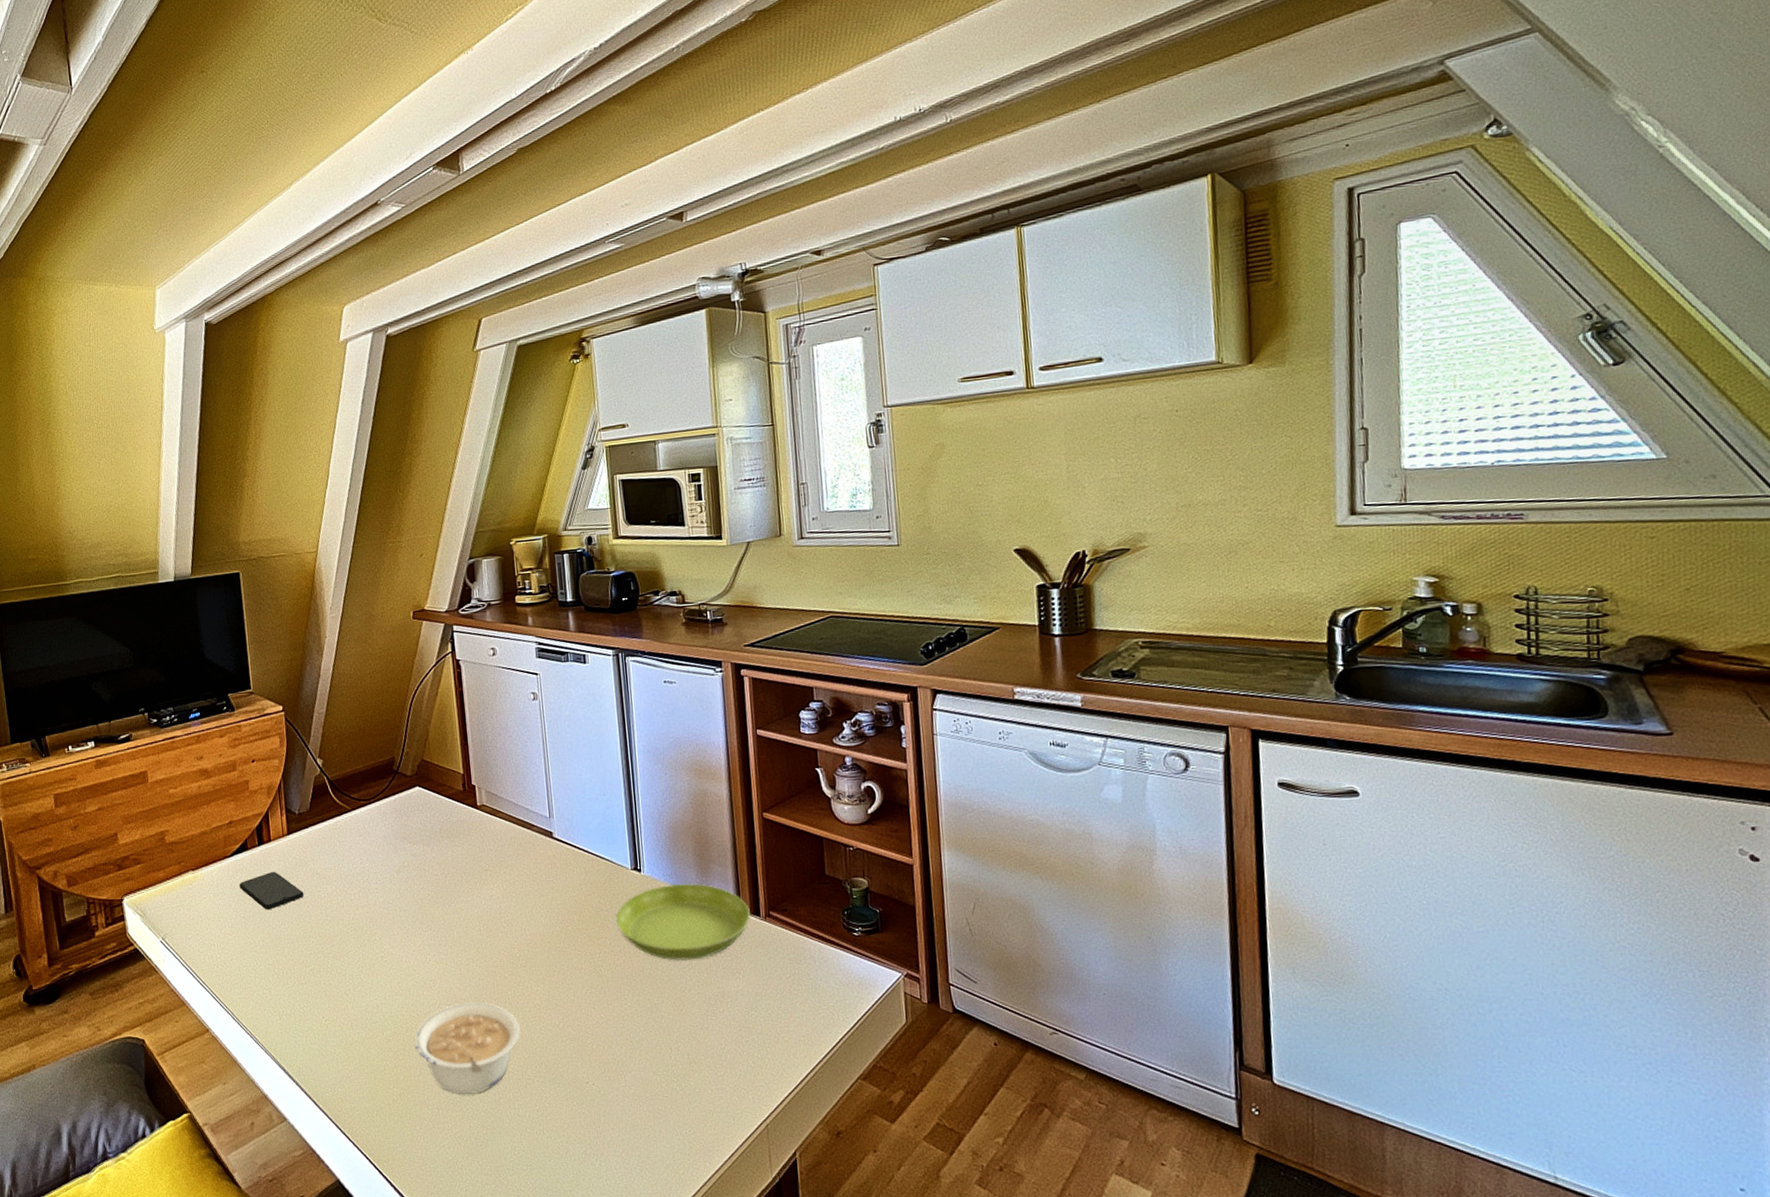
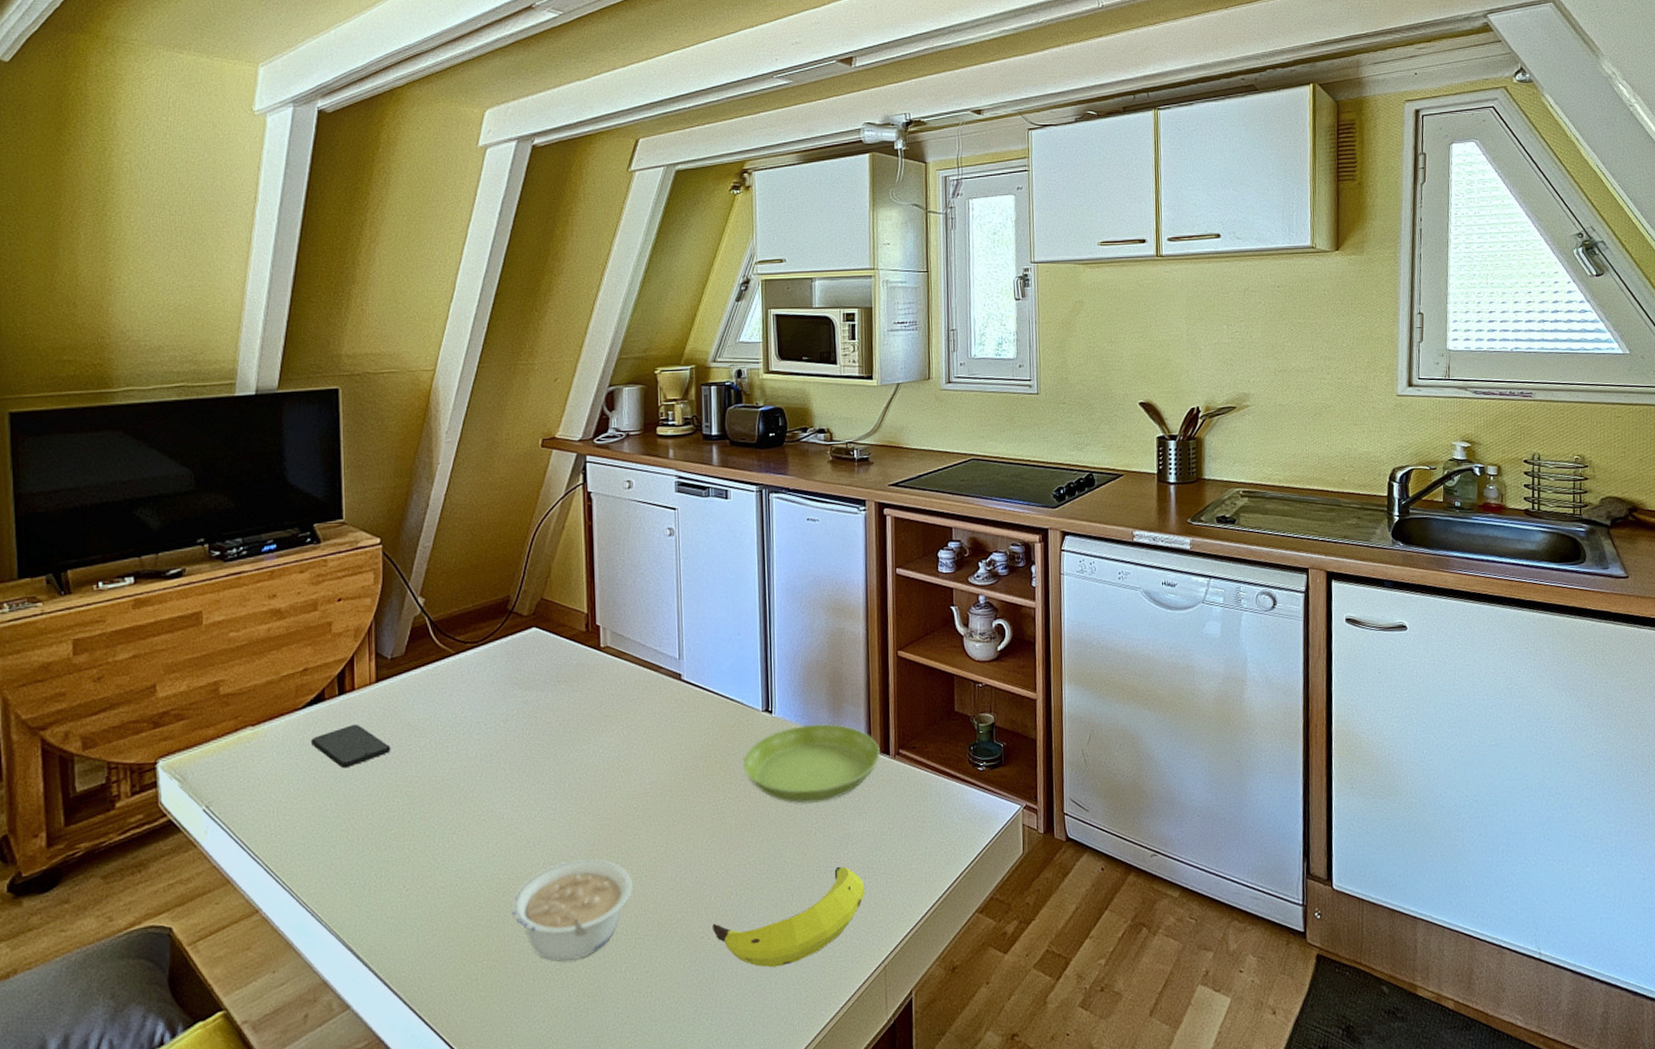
banana: none [596,1024,743,1117] -> present [713,866,865,968]

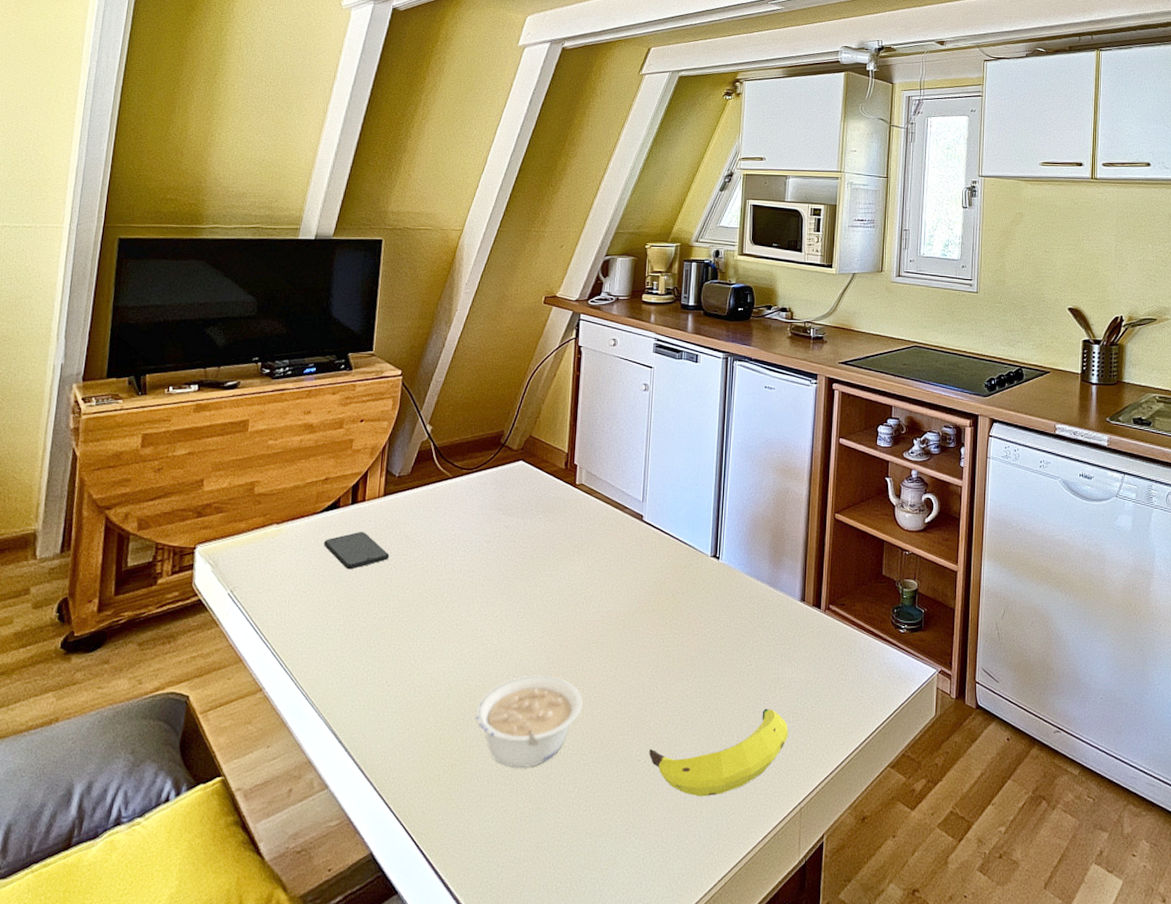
saucer: present [743,724,880,804] -> none [689,574,812,646]

